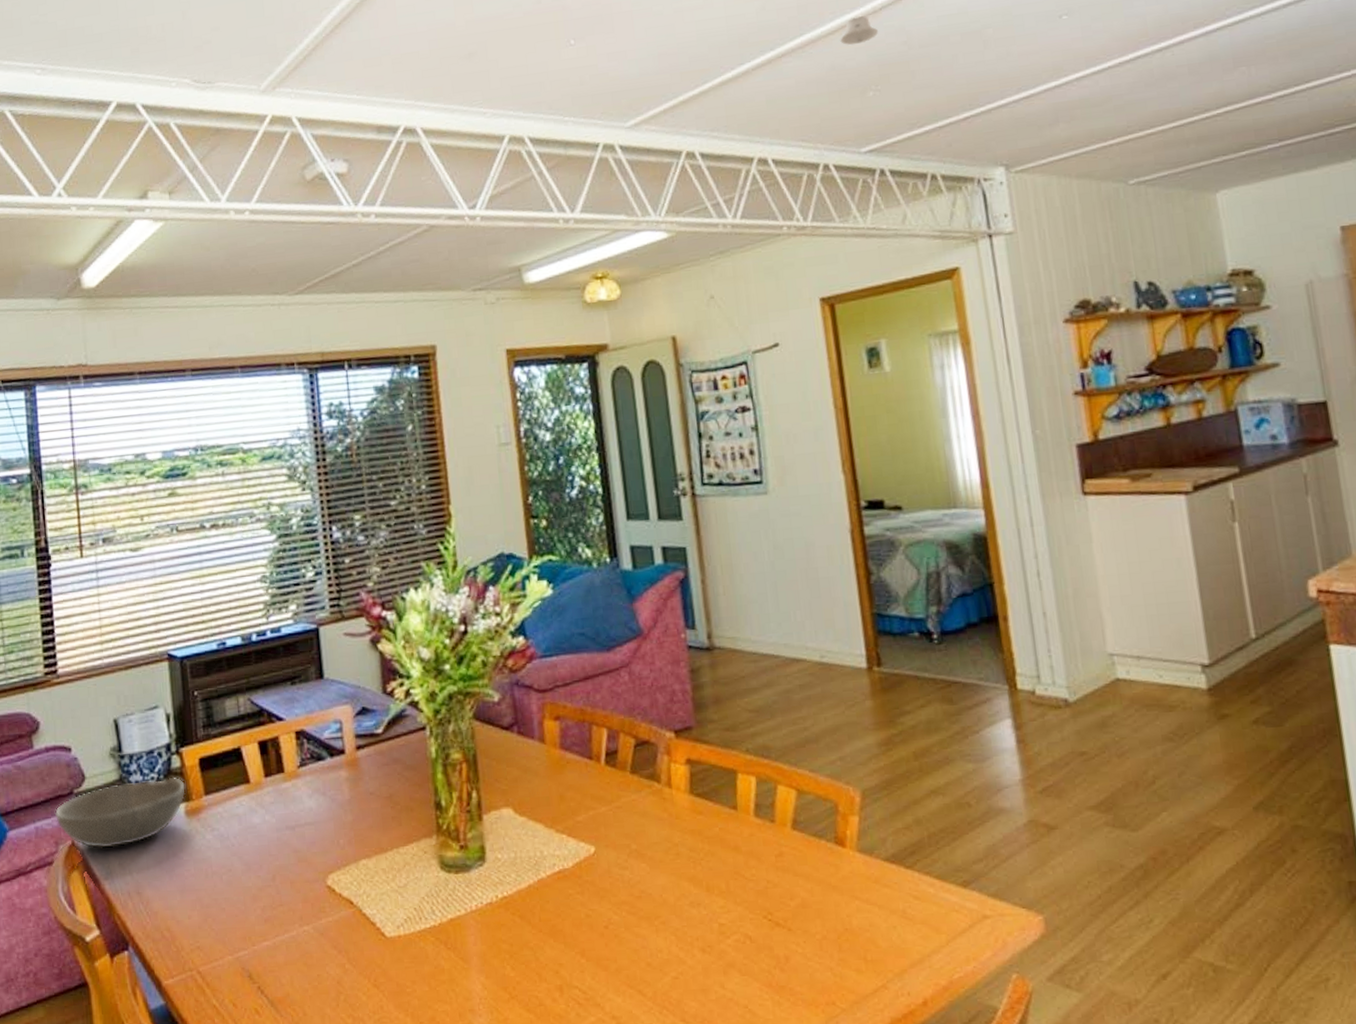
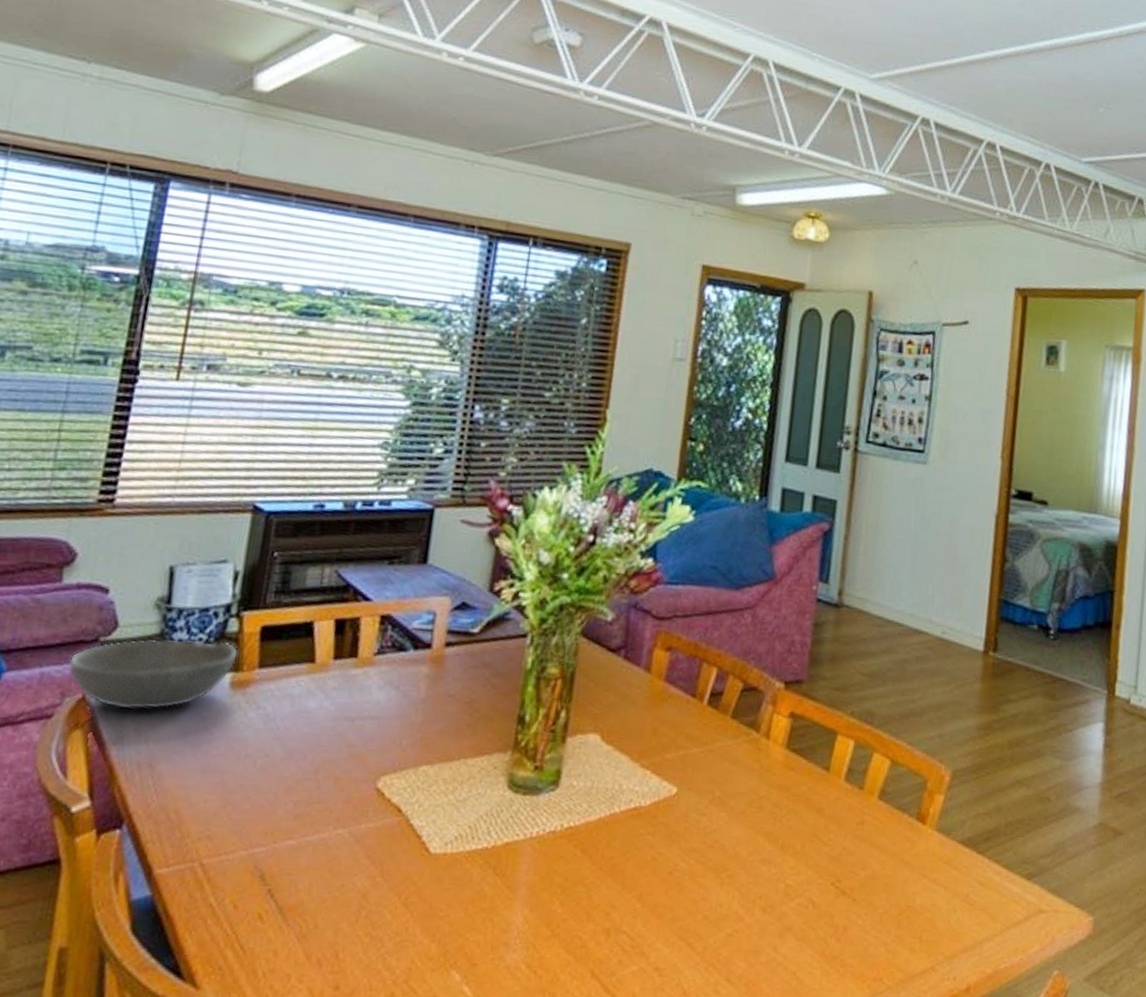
recessed light: present [840,16,879,46] -> none [1085,36,1121,62]

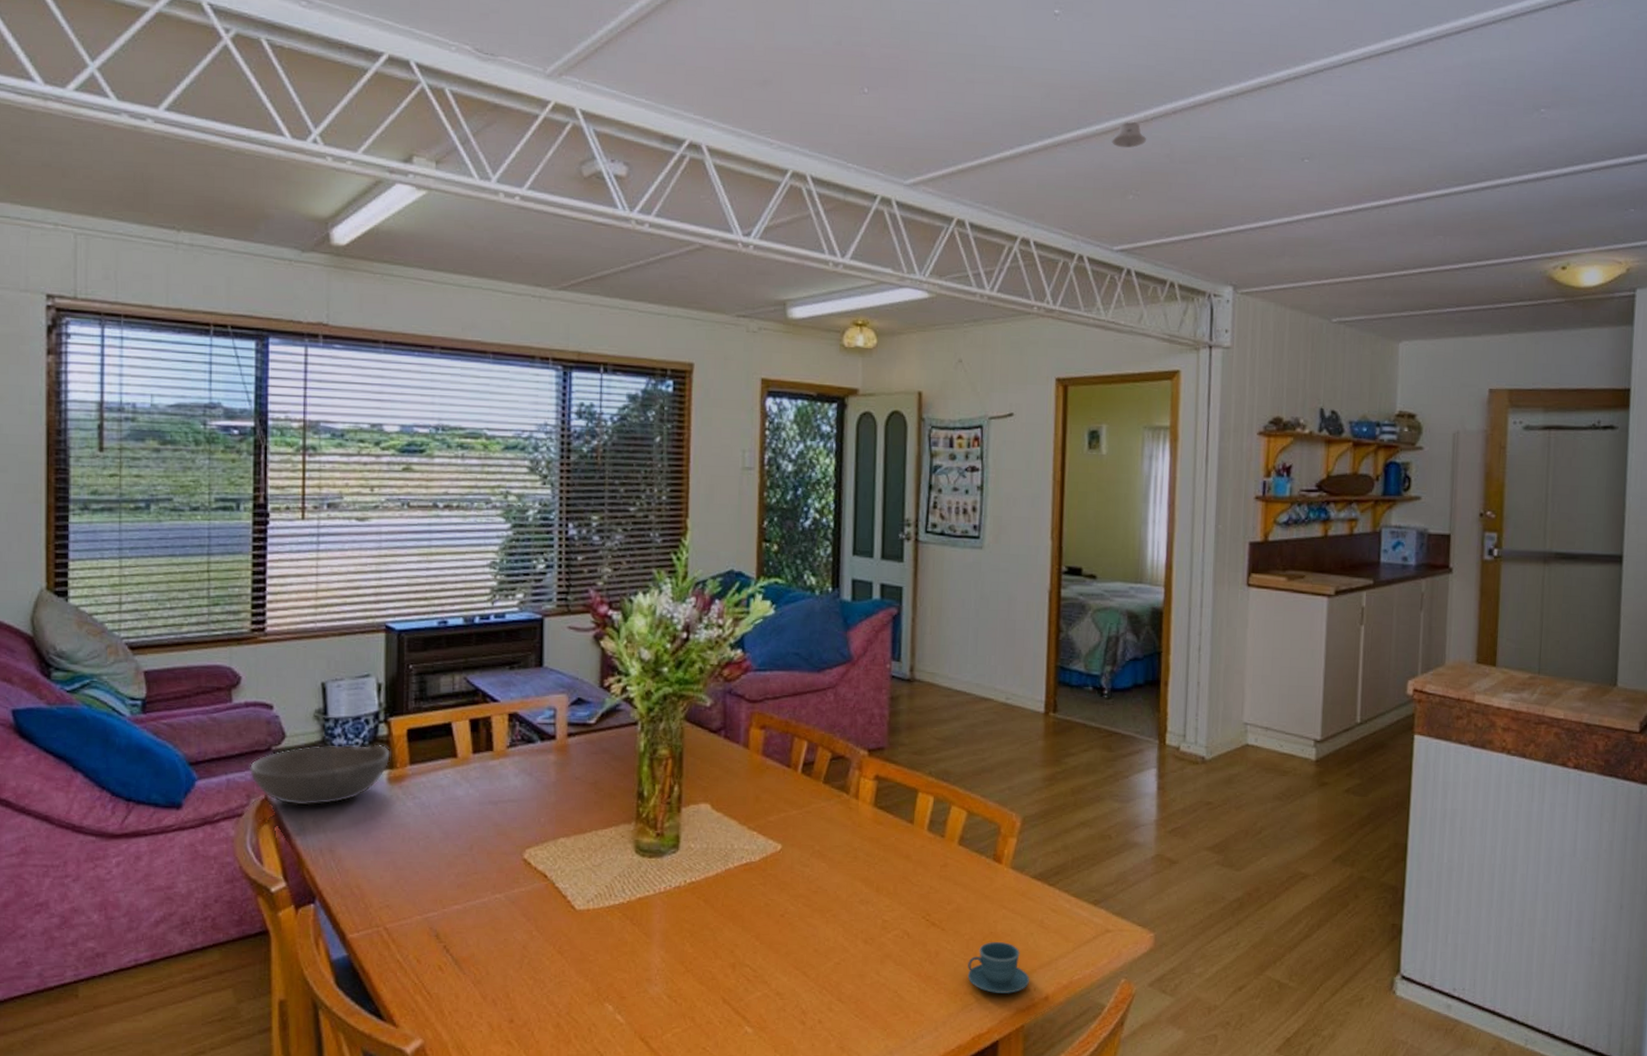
teacup: none [878,918,949,982] -> present [967,942,1029,994]
recessed light: none [1085,36,1121,62] -> present [1112,122,1147,148]

